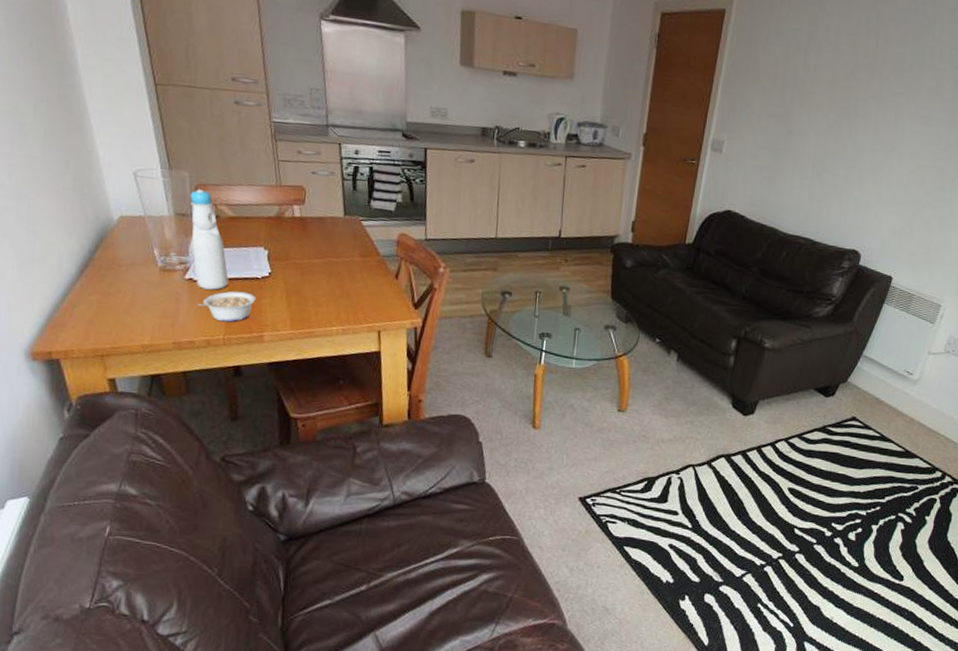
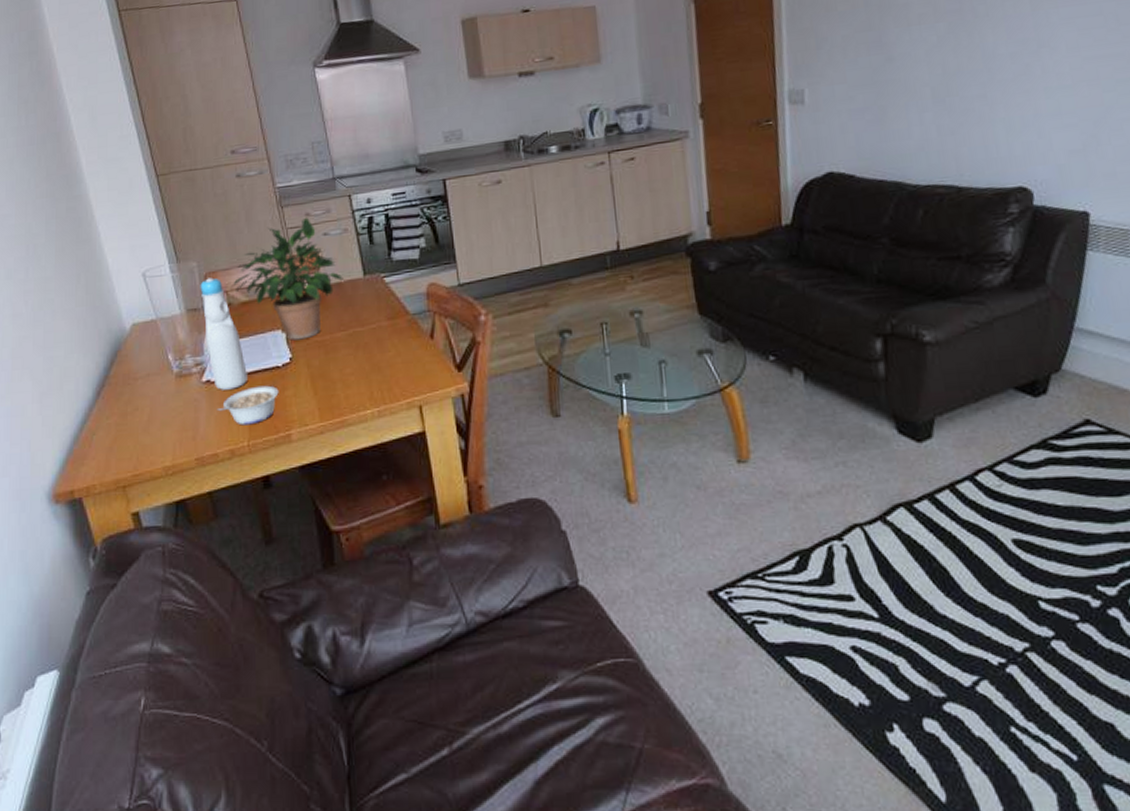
potted plant: none [221,154,326,259] -> present [232,217,343,341]

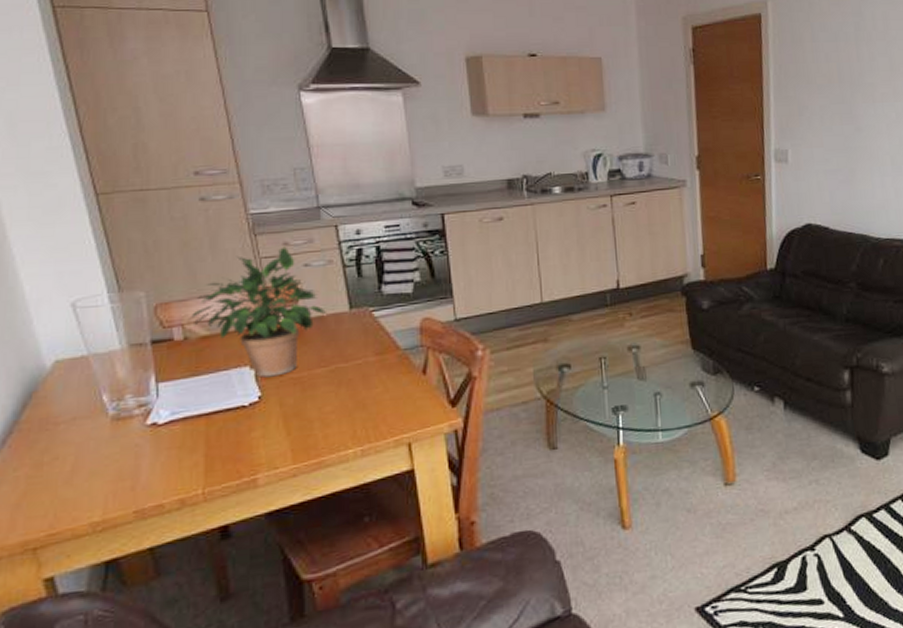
bottle: present [200,278,247,390] -> none [148,309,205,434]
legume: present [217,385,279,426] -> none [164,426,244,472]

